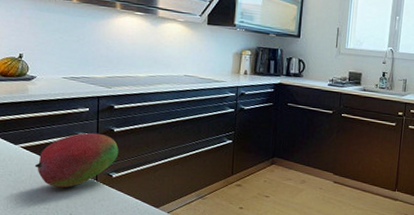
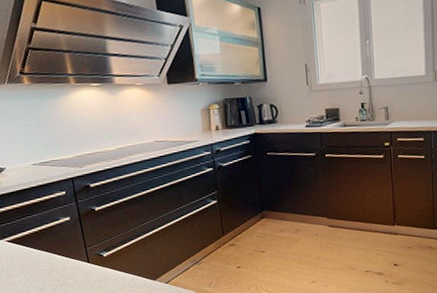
fruit: present [34,132,119,188] -> none [24,215,105,276]

